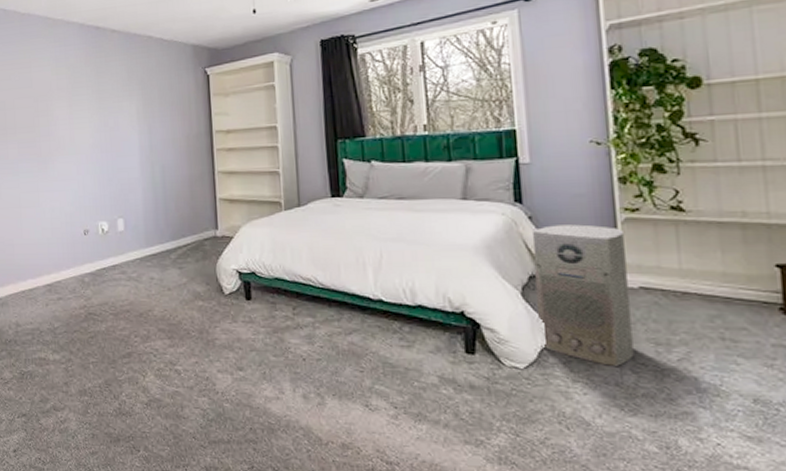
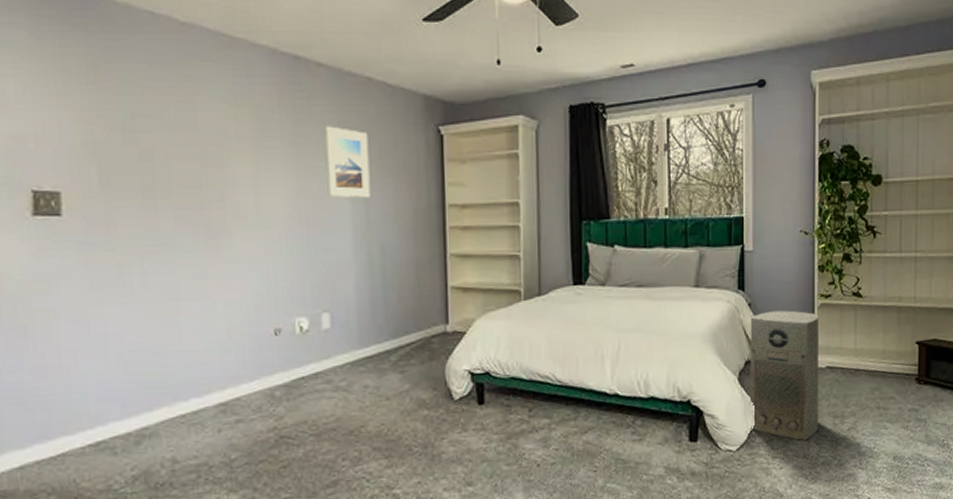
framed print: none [117,75,153,130] -> present [324,126,371,199]

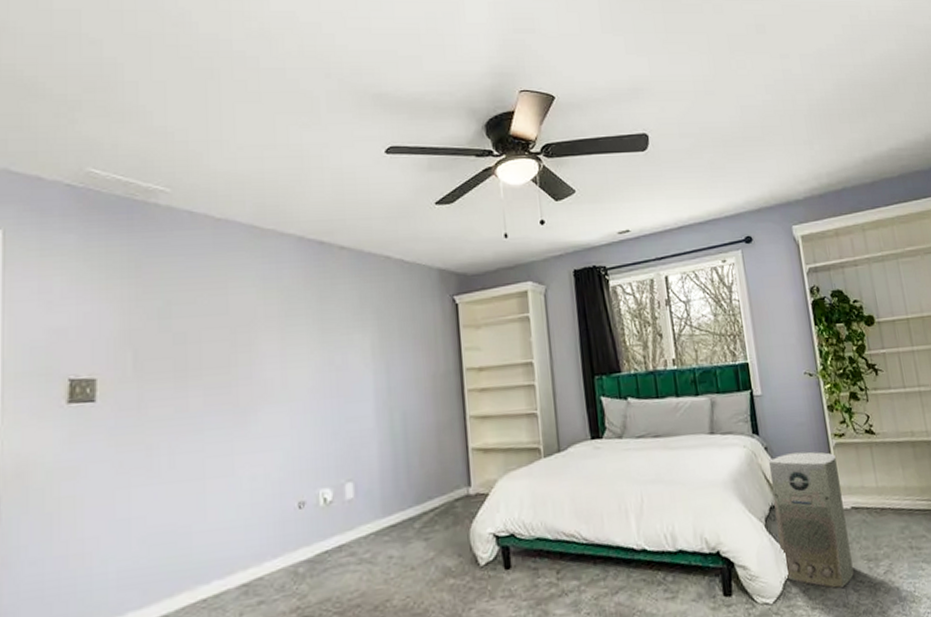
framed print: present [324,126,371,199] -> none [346,302,392,369]

